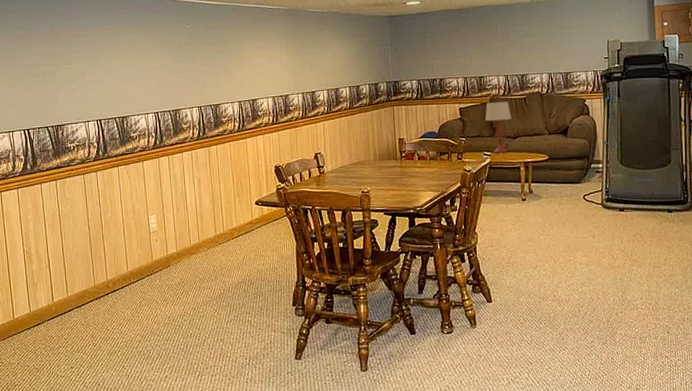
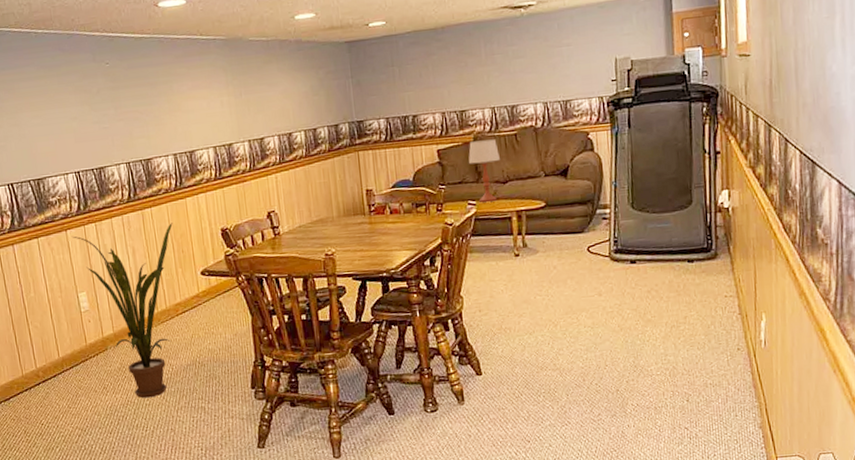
house plant: none [147,159,234,311] -> present [71,223,173,398]

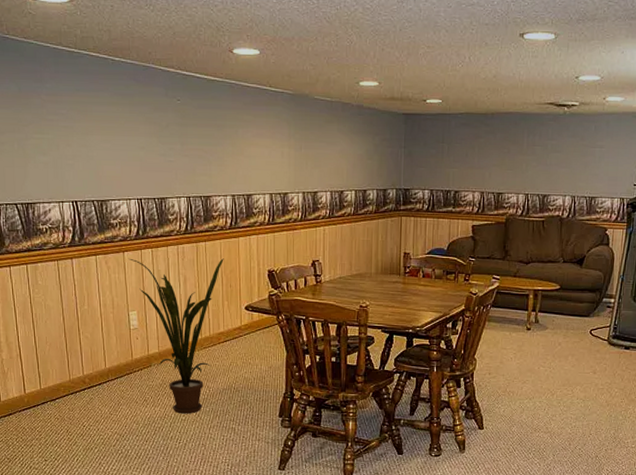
table lamp: present [468,139,500,203] -> none [499,222,527,279]

